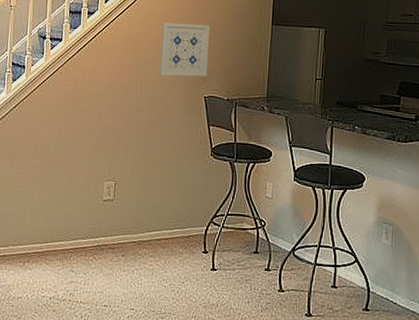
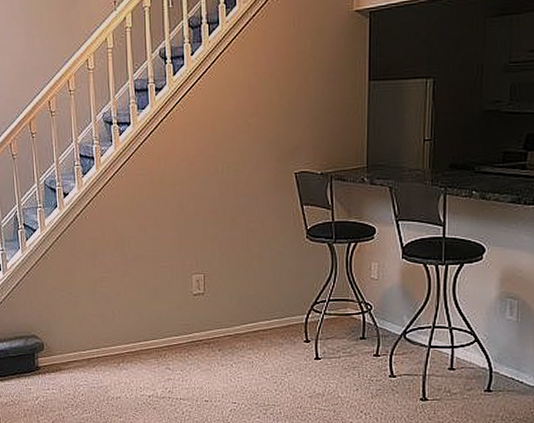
wall art: present [159,22,210,77] -> none [240,89,297,154]

